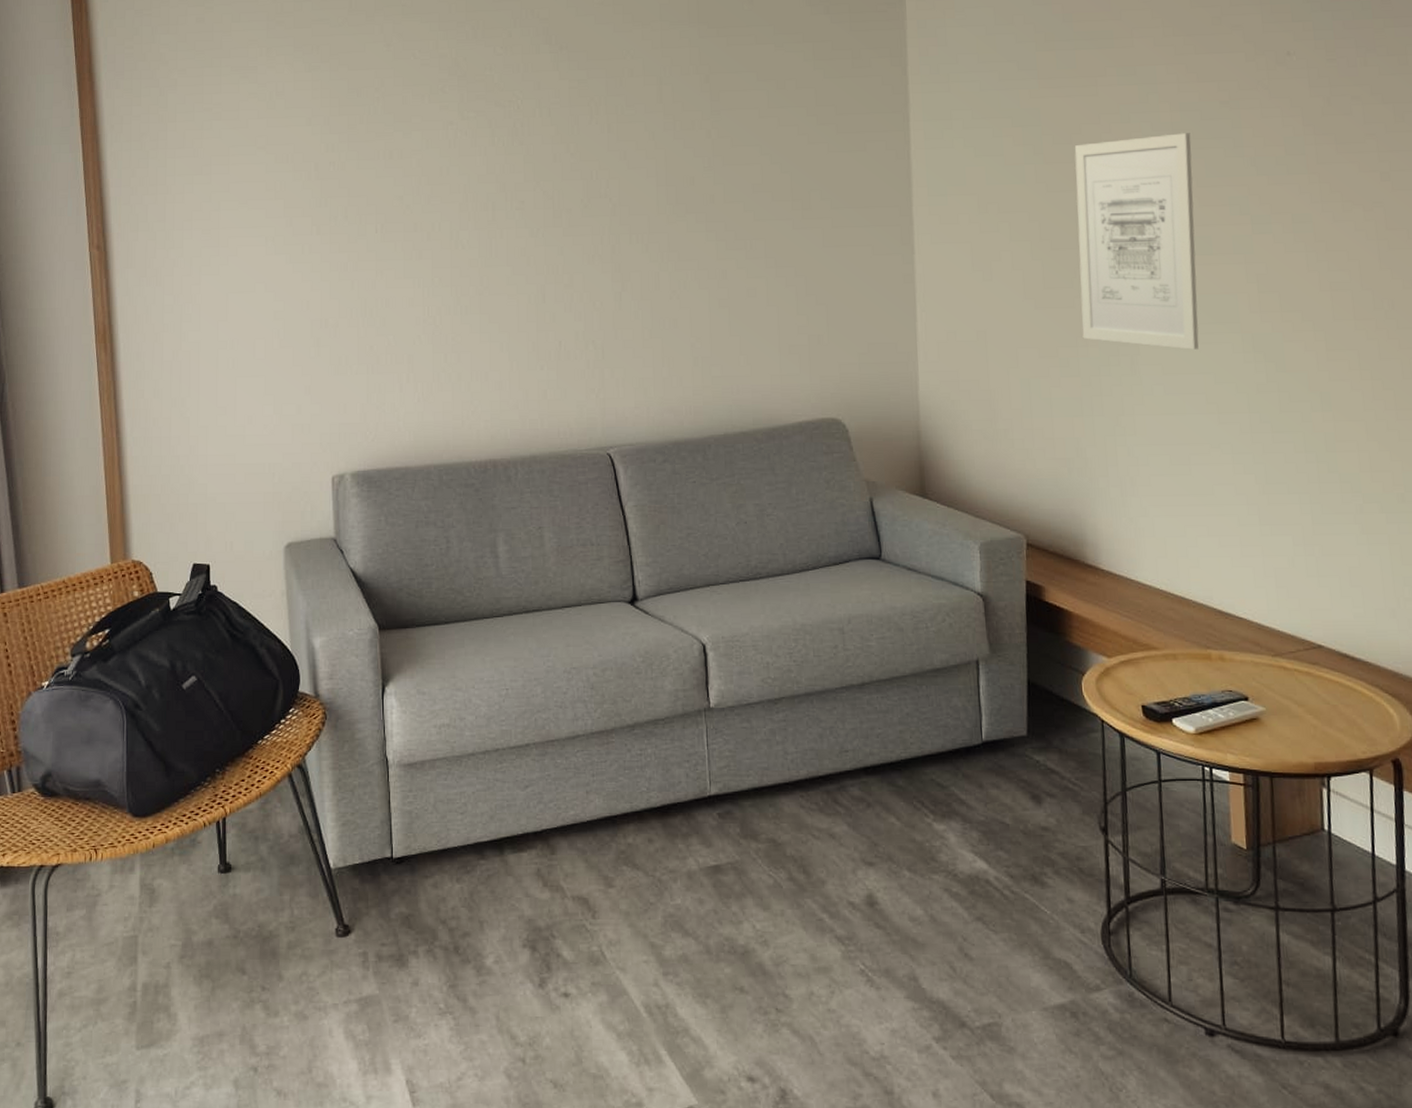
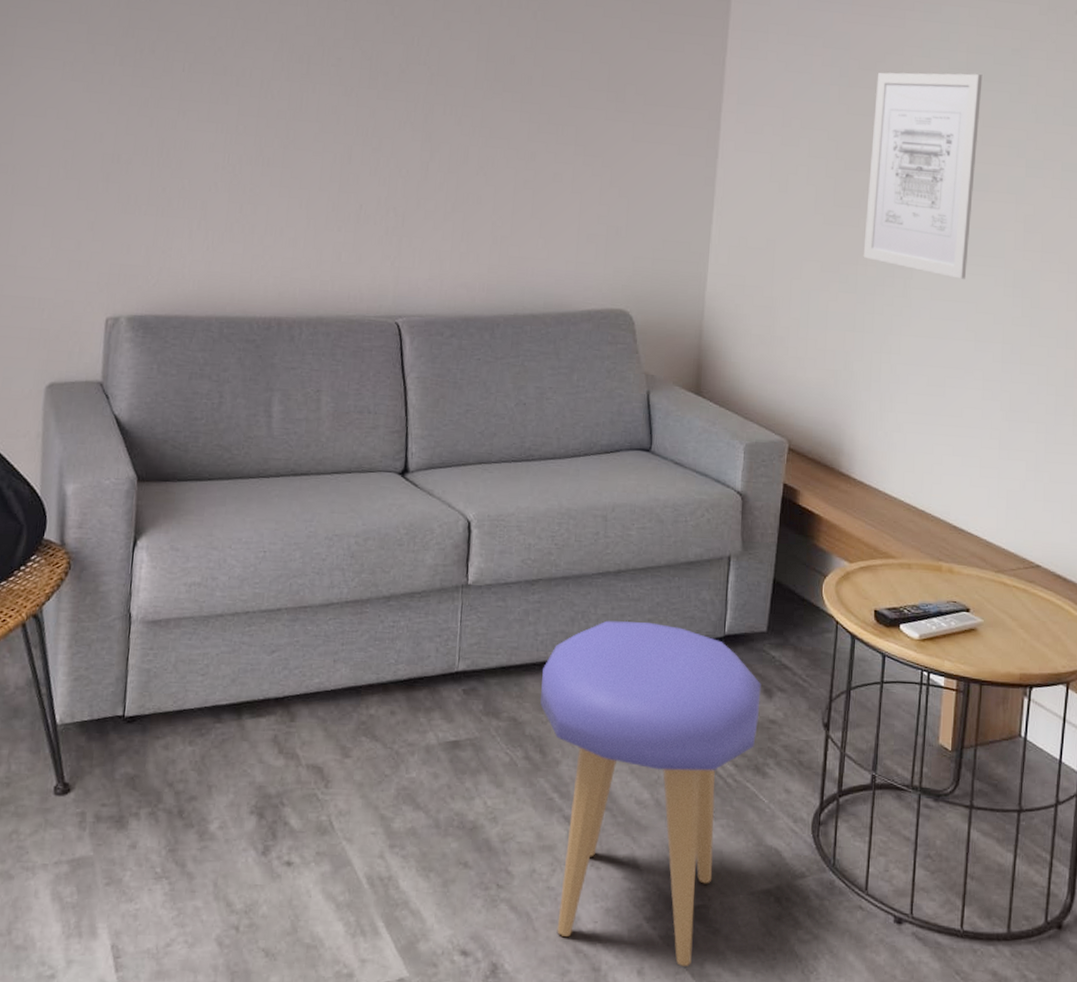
stool: none [796,733,1030,1087] -> present [540,620,761,966]

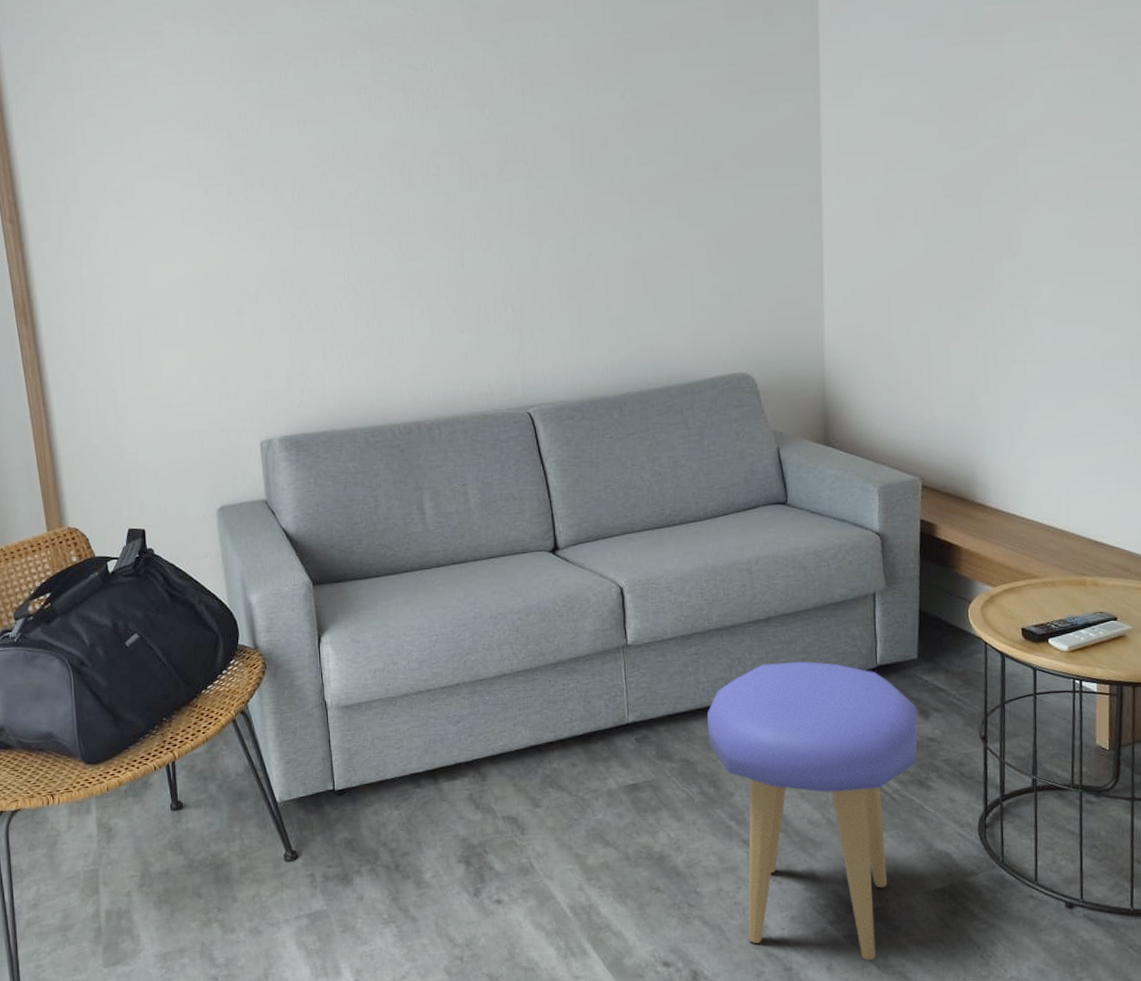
wall art: present [863,72,983,279] -> none [978,88,1090,300]

